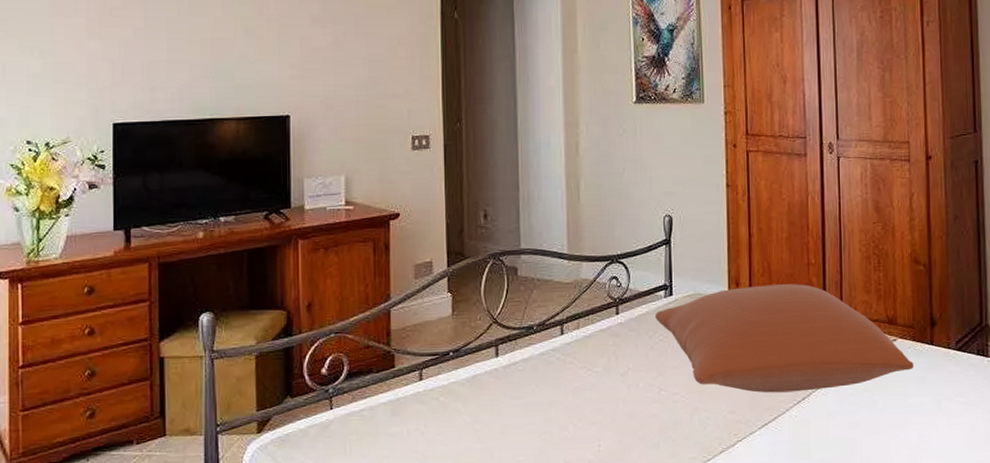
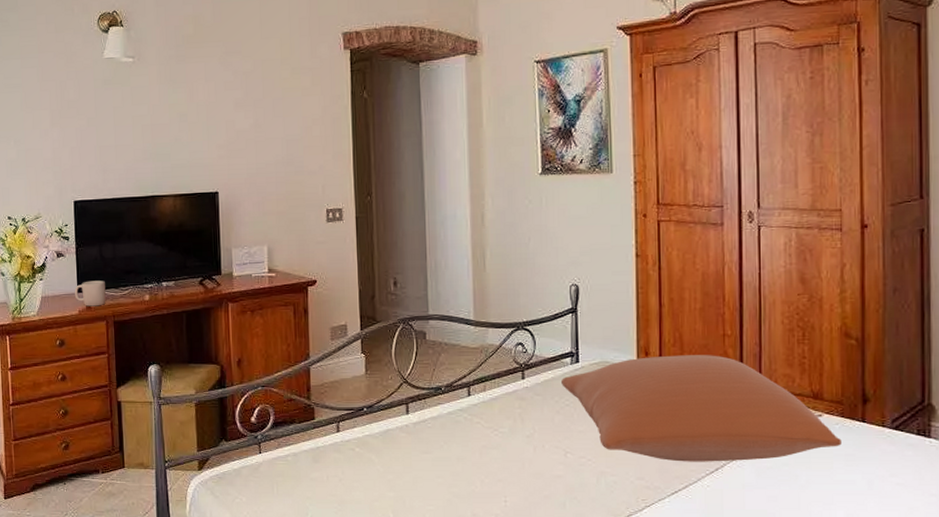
mug: none [109,216,149,247] -> present [74,280,106,307]

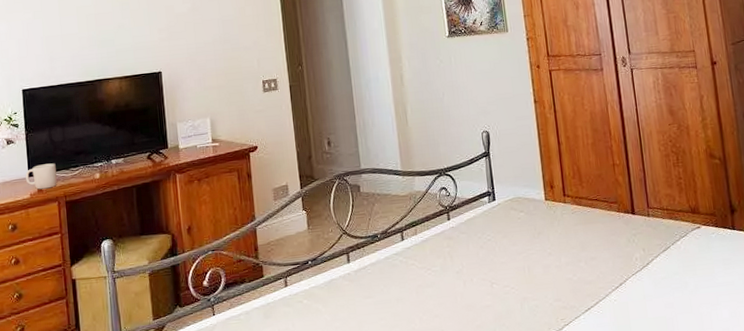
pillow: present [561,355,842,462] -> none [482,183,719,281]

